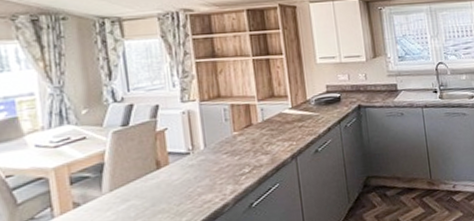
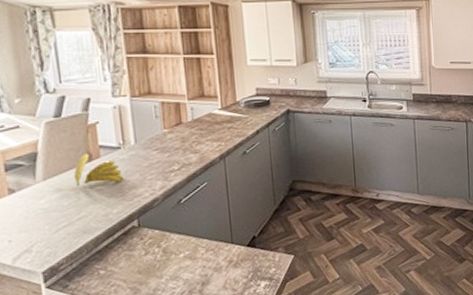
banana: none [141,161,194,196] -> present [73,153,124,187]

